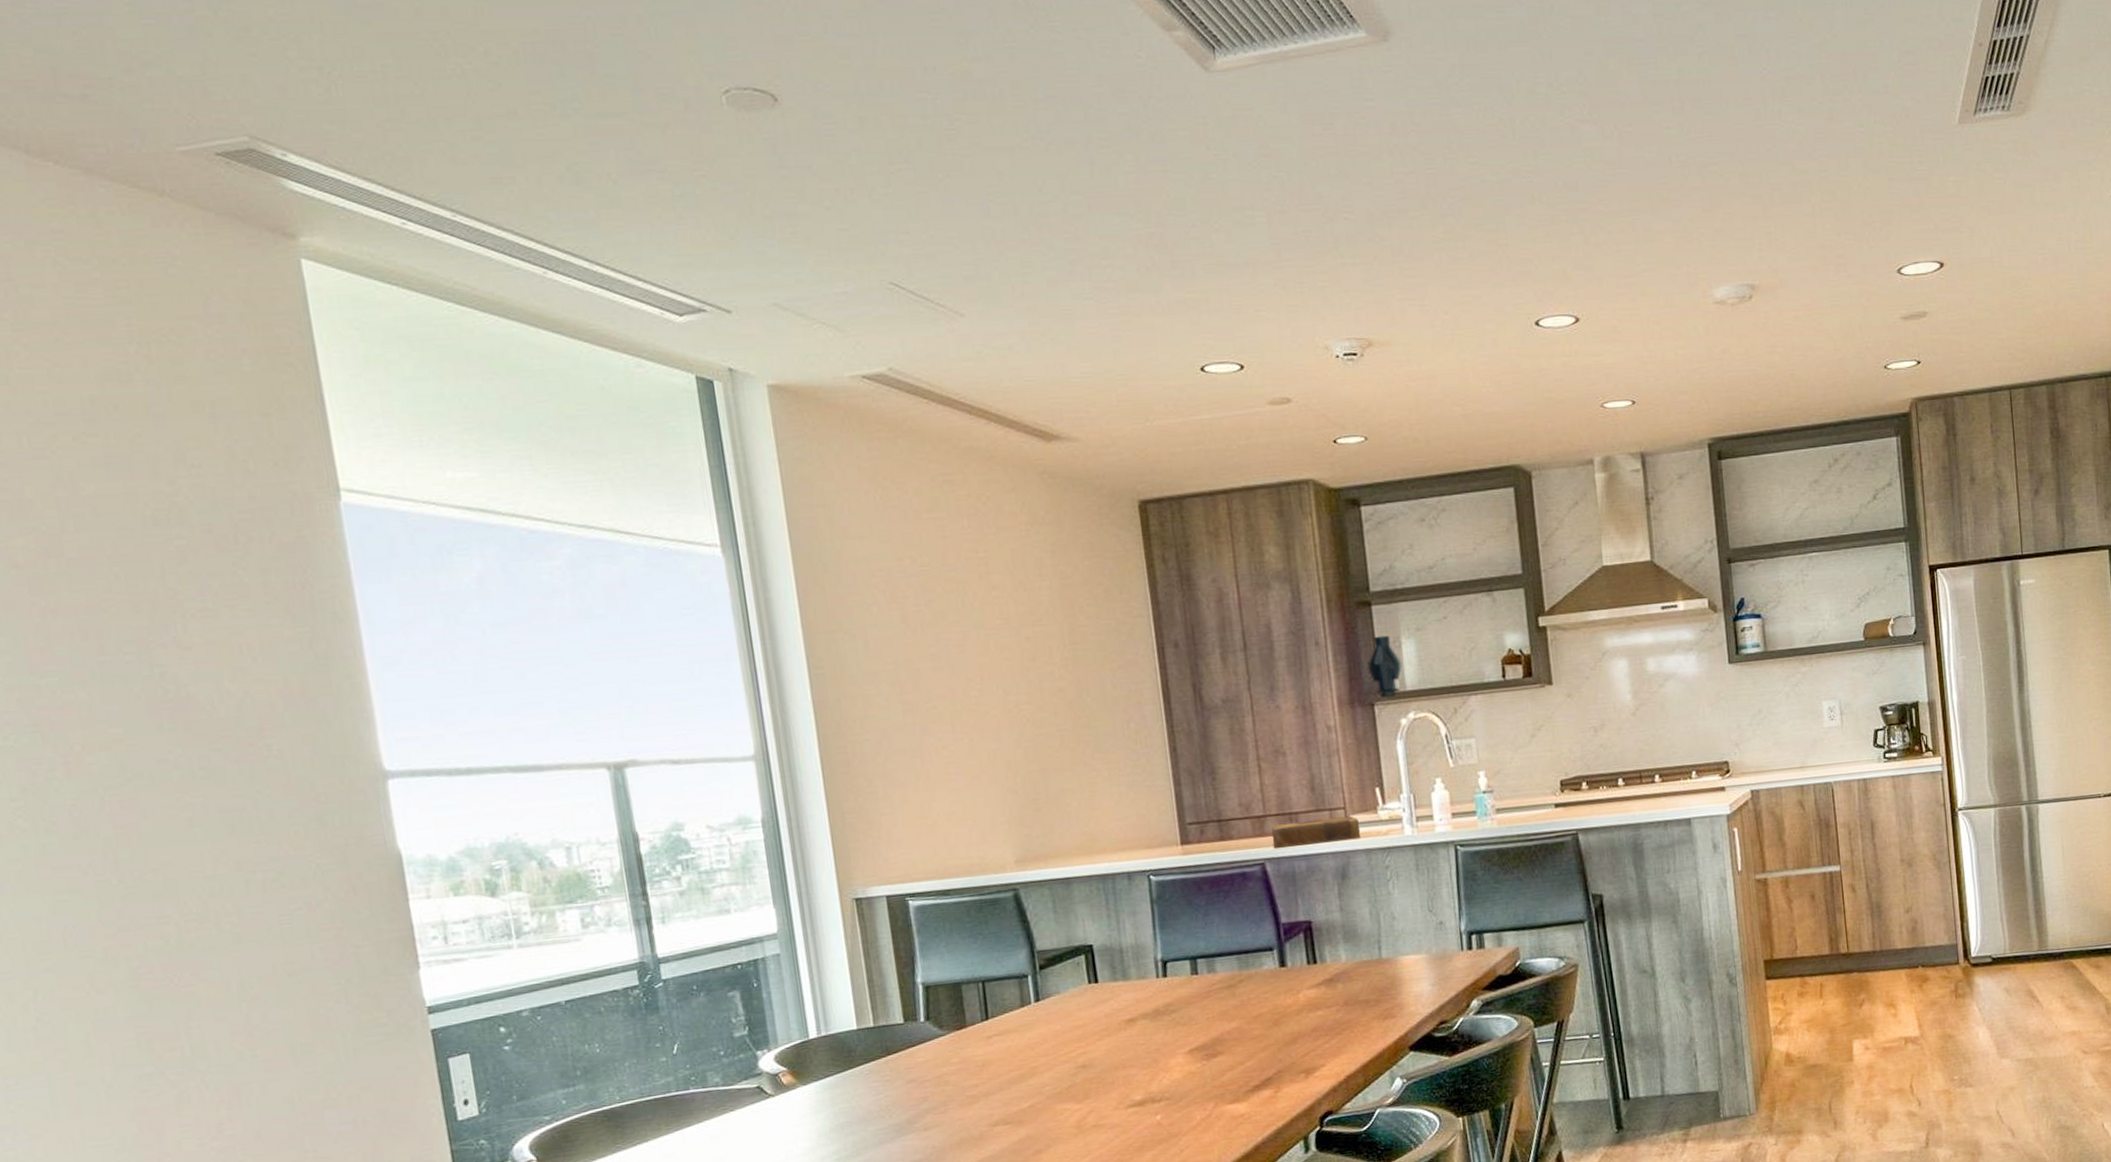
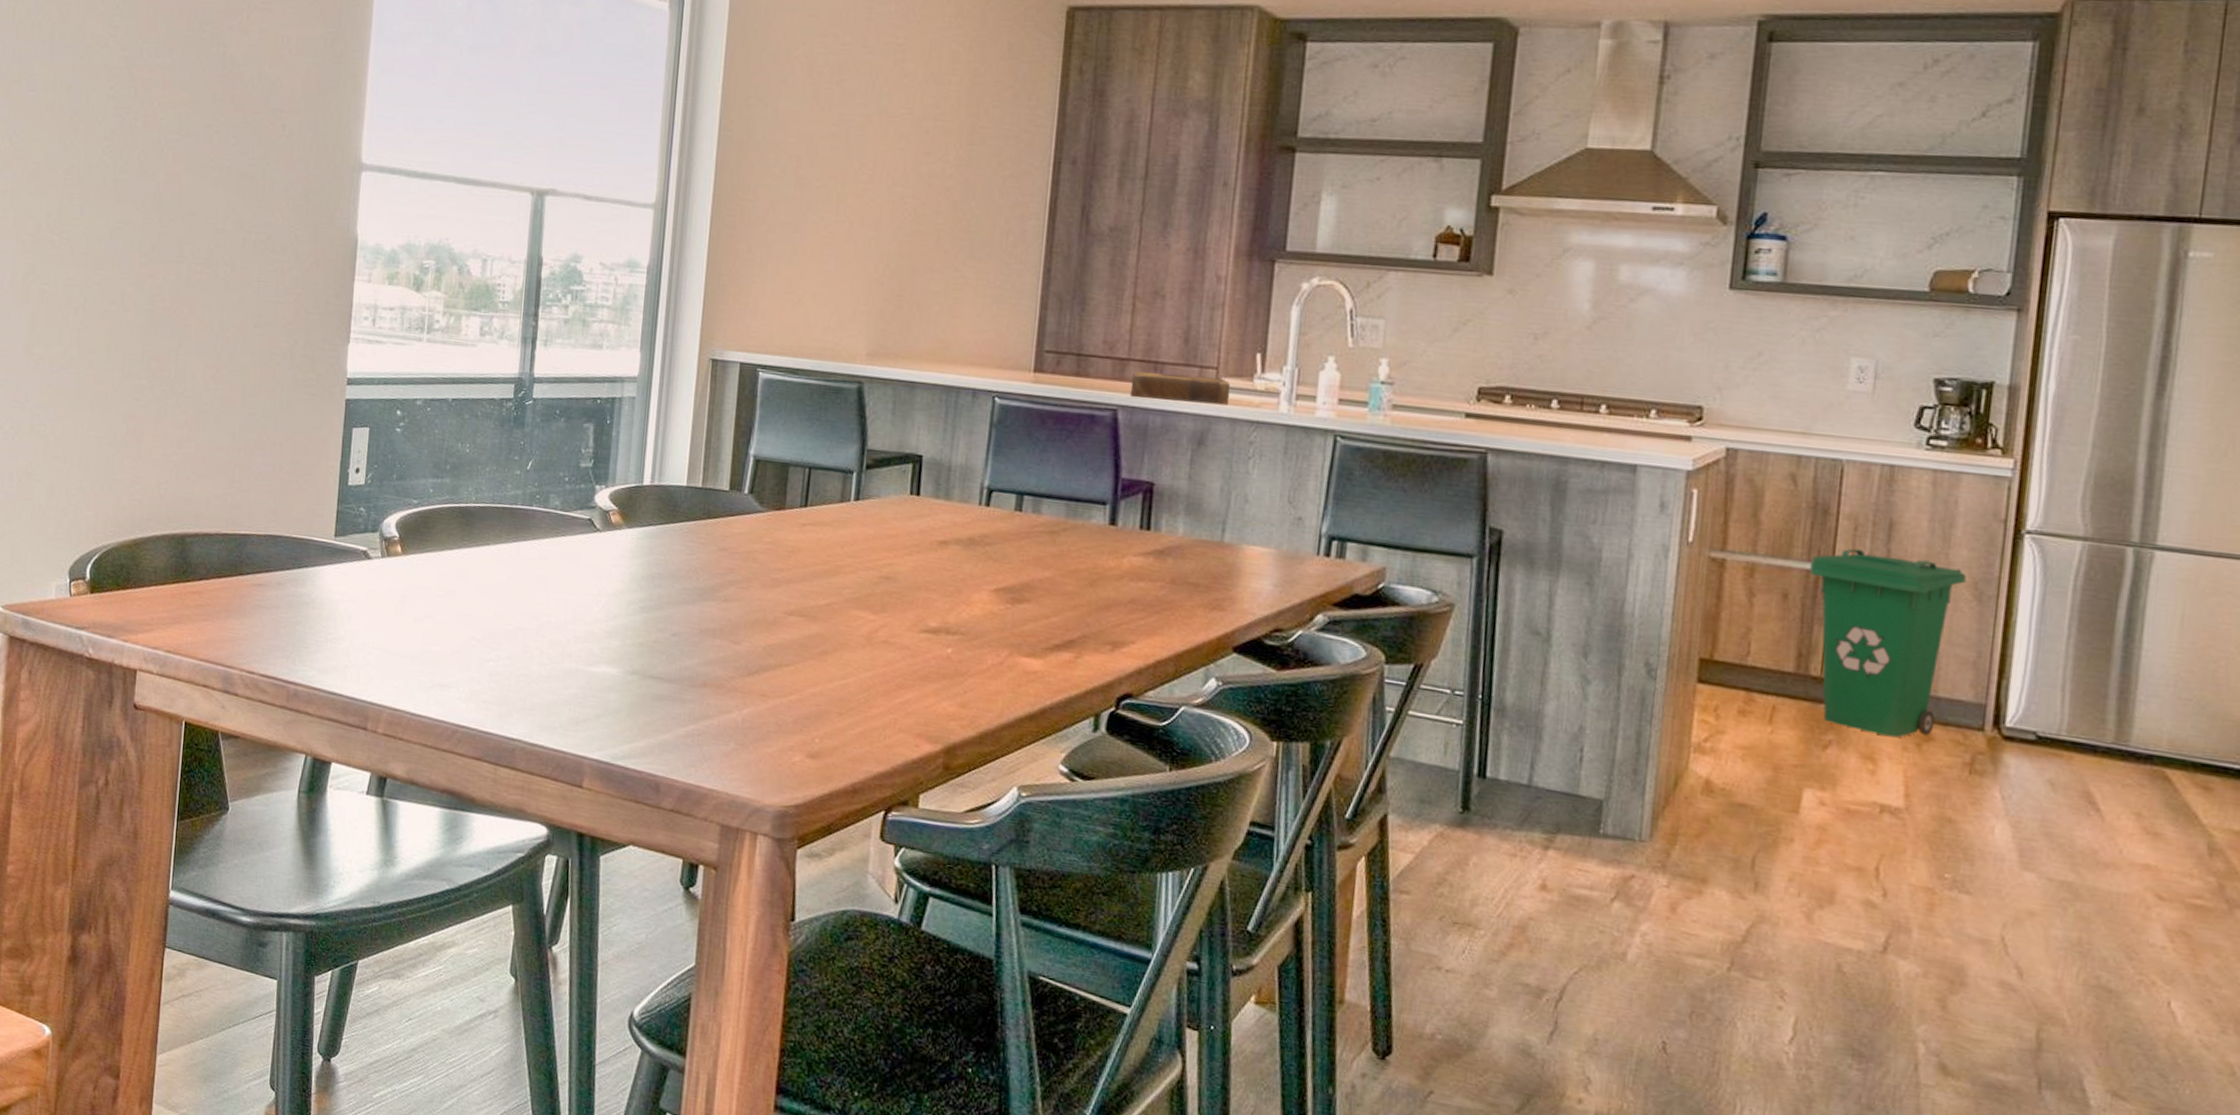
vase: present [1368,635,1402,698] -> none [1277,187,1316,257]
recycling bin: none [1825,846,1928,986] -> present [1810,549,1966,738]

